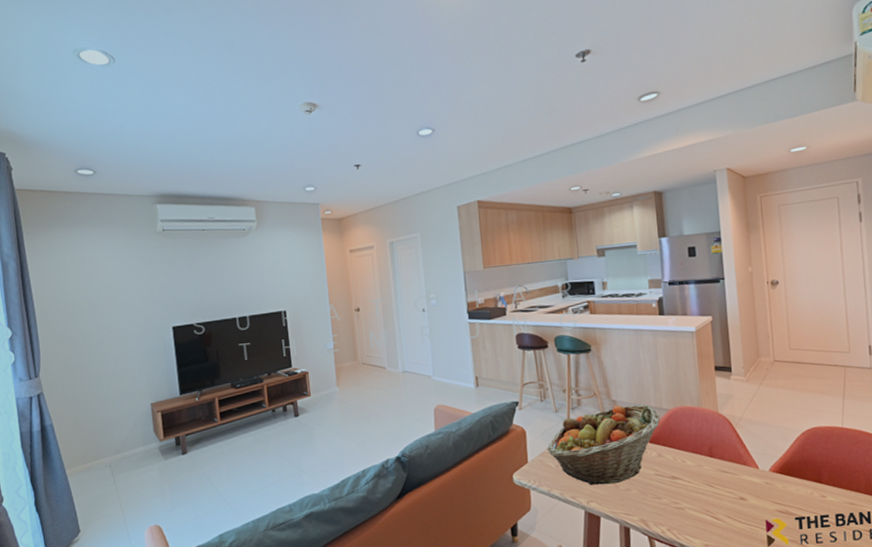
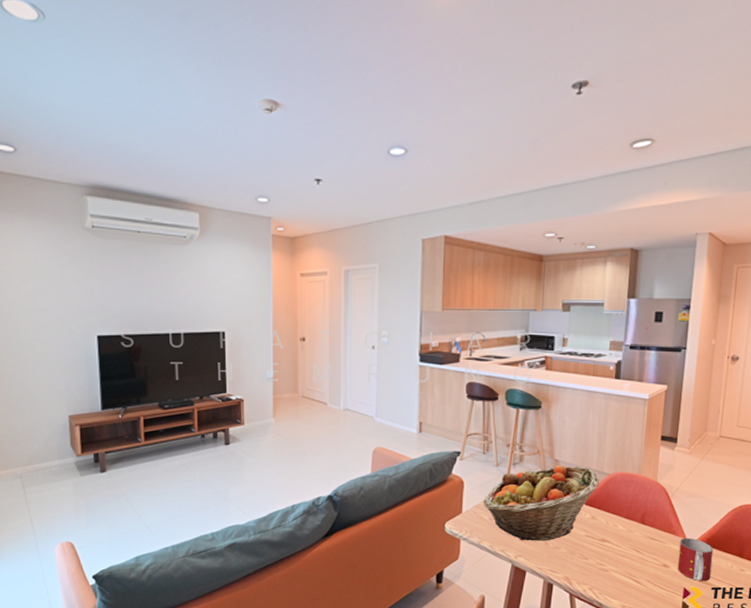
mug: none [752,467,792,512] -> present [677,537,714,582]

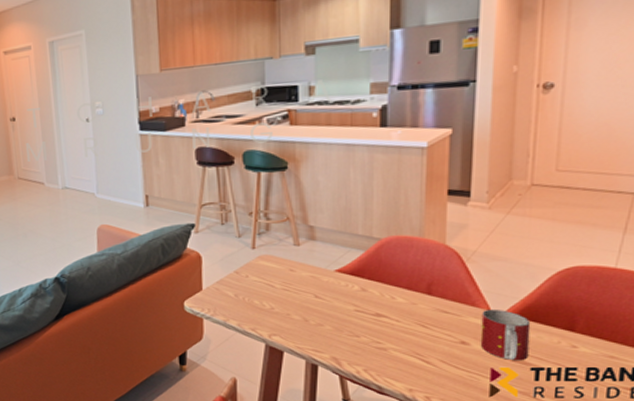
fruit basket: present [482,465,599,541] -> none [225,231,368,318]

